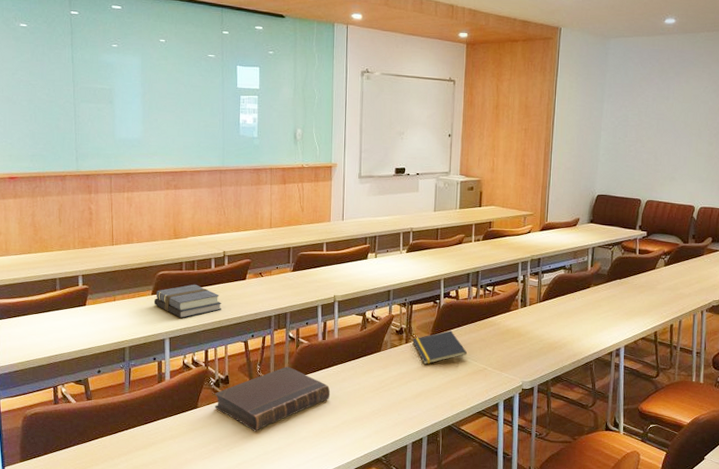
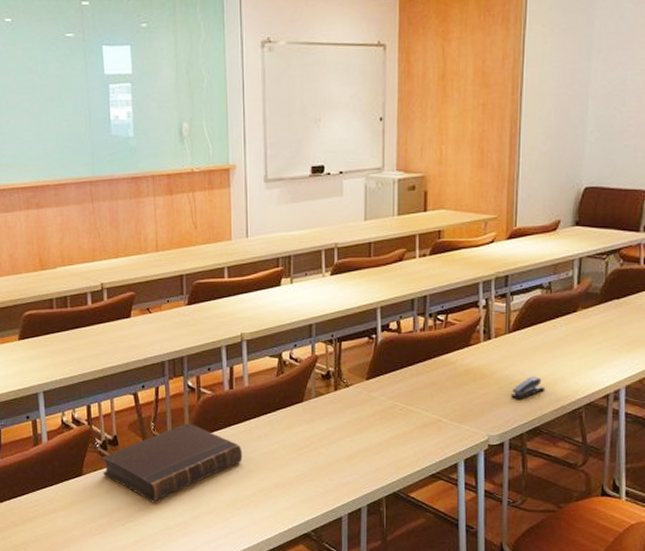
book: present [153,284,221,318] -> none [21,325,103,367]
notepad: present [412,330,467,365] -> none [343,373,414,417]
stapler: none [540,336,566,354] -> present [511,376,546,399]

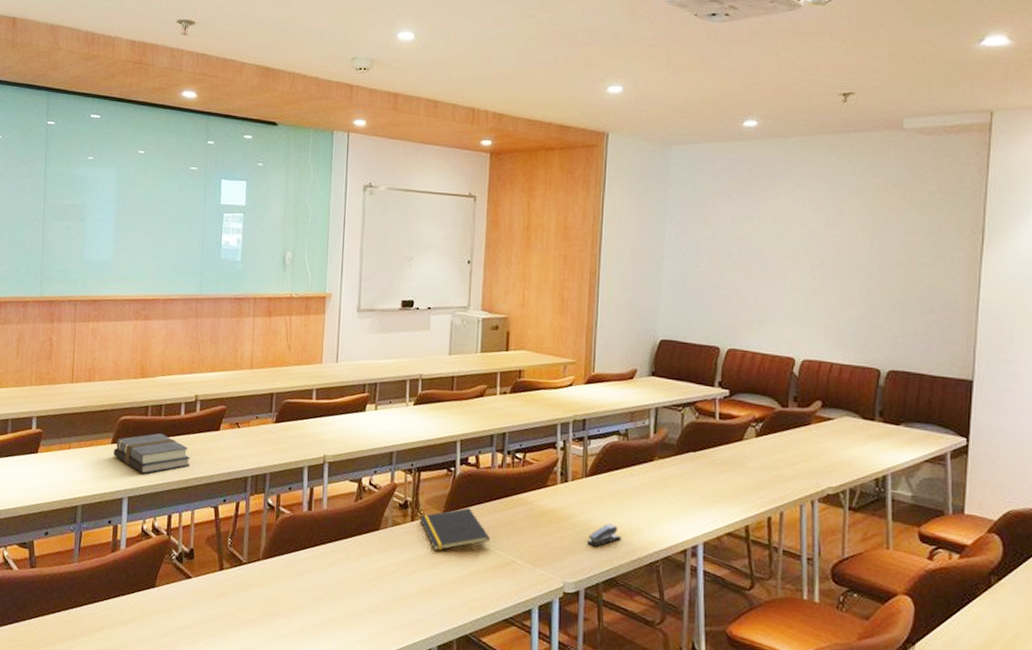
book: none [21,325,103,367] -> present [113,433,190,474]
book: present [102,422,243,502] -> none [175,541,316,623]
notepad: none [343,373,414,417] -> present [420,508,490,551]

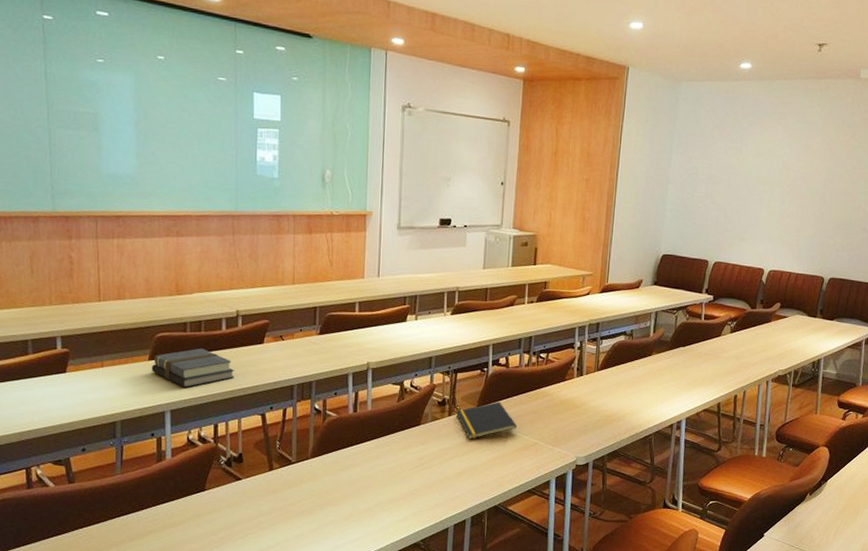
stapler: present [587,523,622,547] -> none [596,408,624,427]

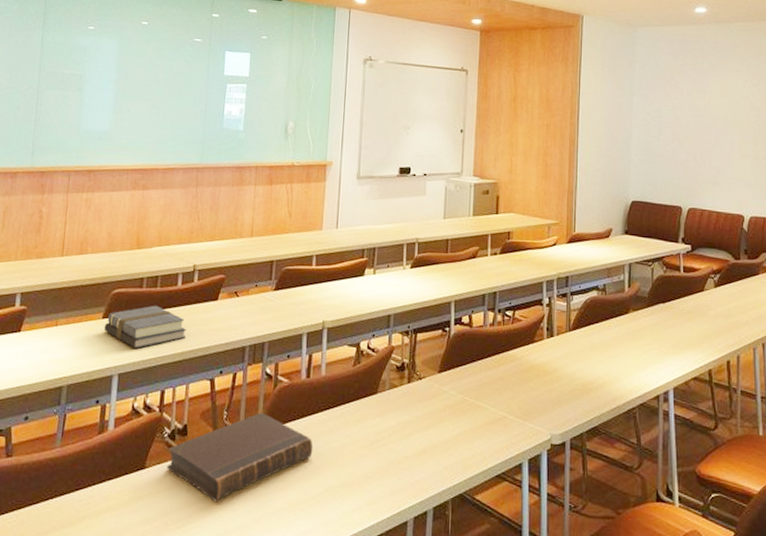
book: none [226,442,362,516] -> present [167,412,314,501]
notepad: present [456,402,517,439] -> none [416,367,482,411]

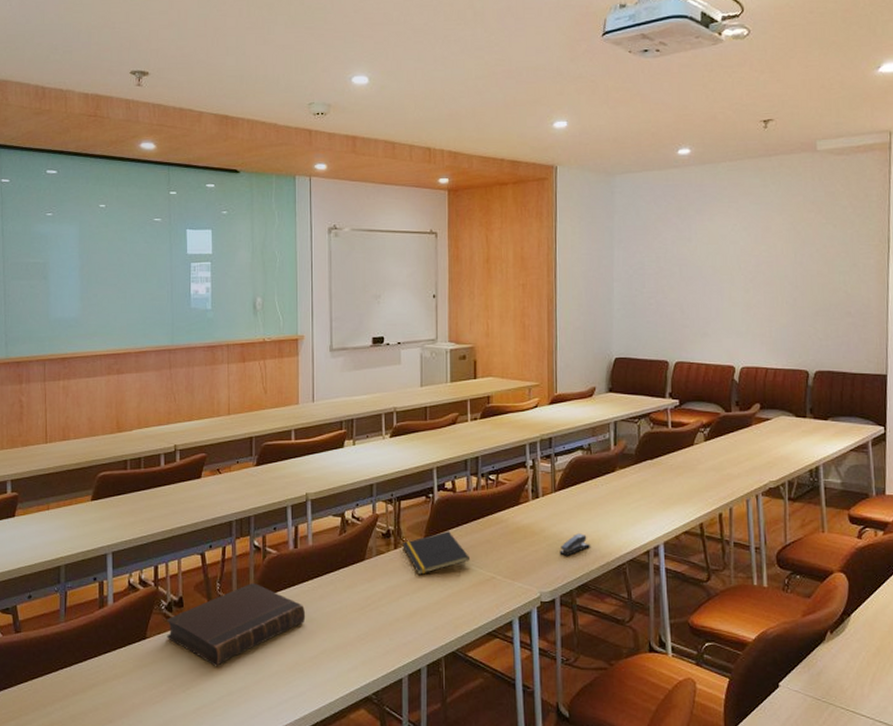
book: present [103,305,186,349] -> none [93,485,173,528]
notepad: none [416,367,482,411] -> present [403,531,469,575]
stapler: none [571,375,603,398] -> present [559,533,591,556]

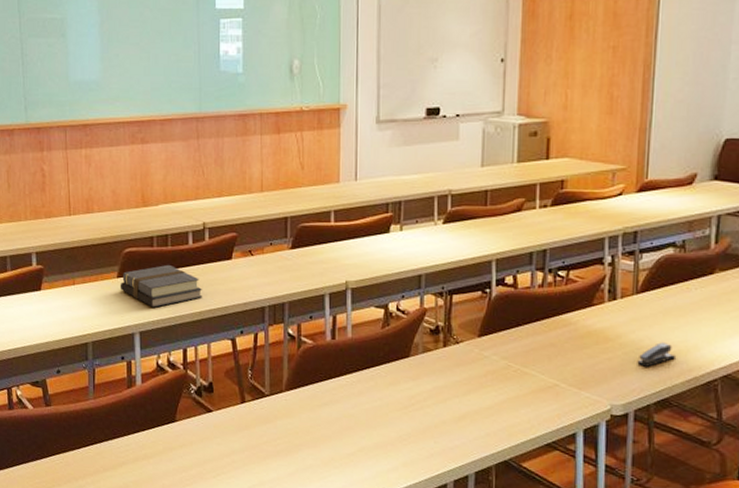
book: none [93,485,173,528] -> present [120,264,202,308]
book: present [167,582,306,666] -> none [197,372,343,455]
notepad: present [403,531,469,575] -> none [453,331,530,377]

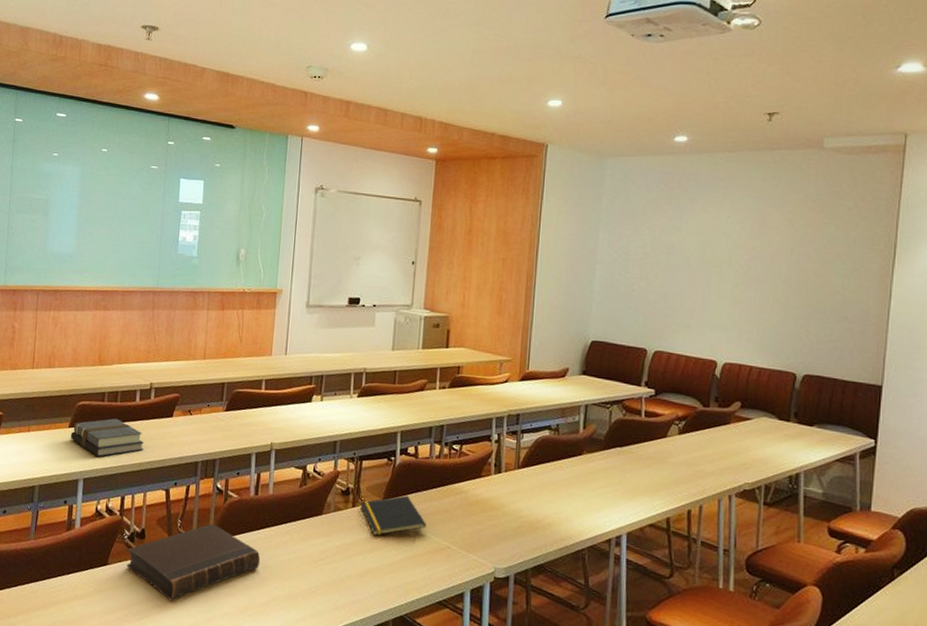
book: none [197,372,343,455] -> present [127,523,261,600]
notepad: none [453,331,530,377] -> present [360,495,426,536]
stapler: present [637,342,677,367] -> none [518,513,551,535]

